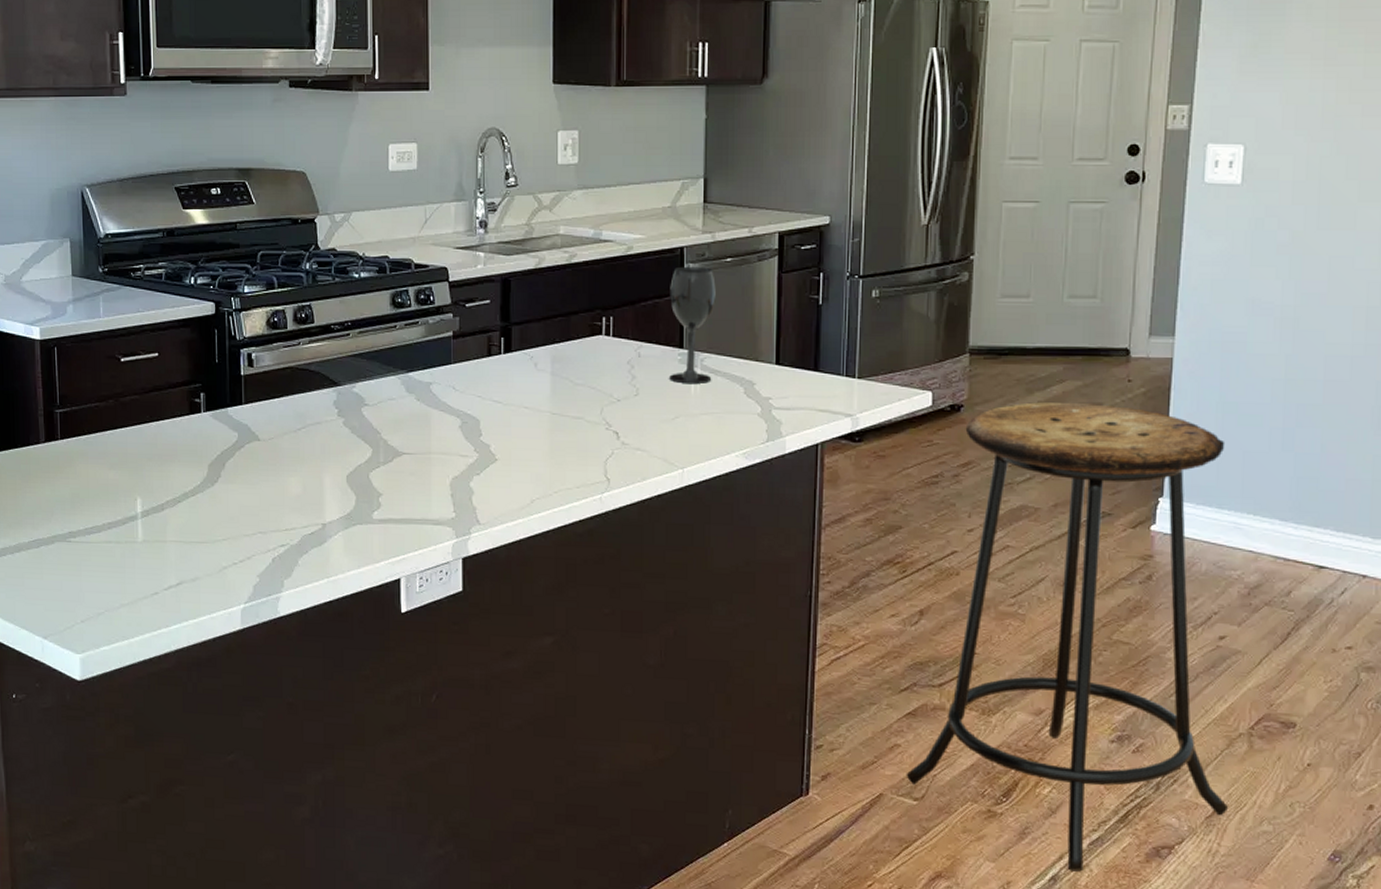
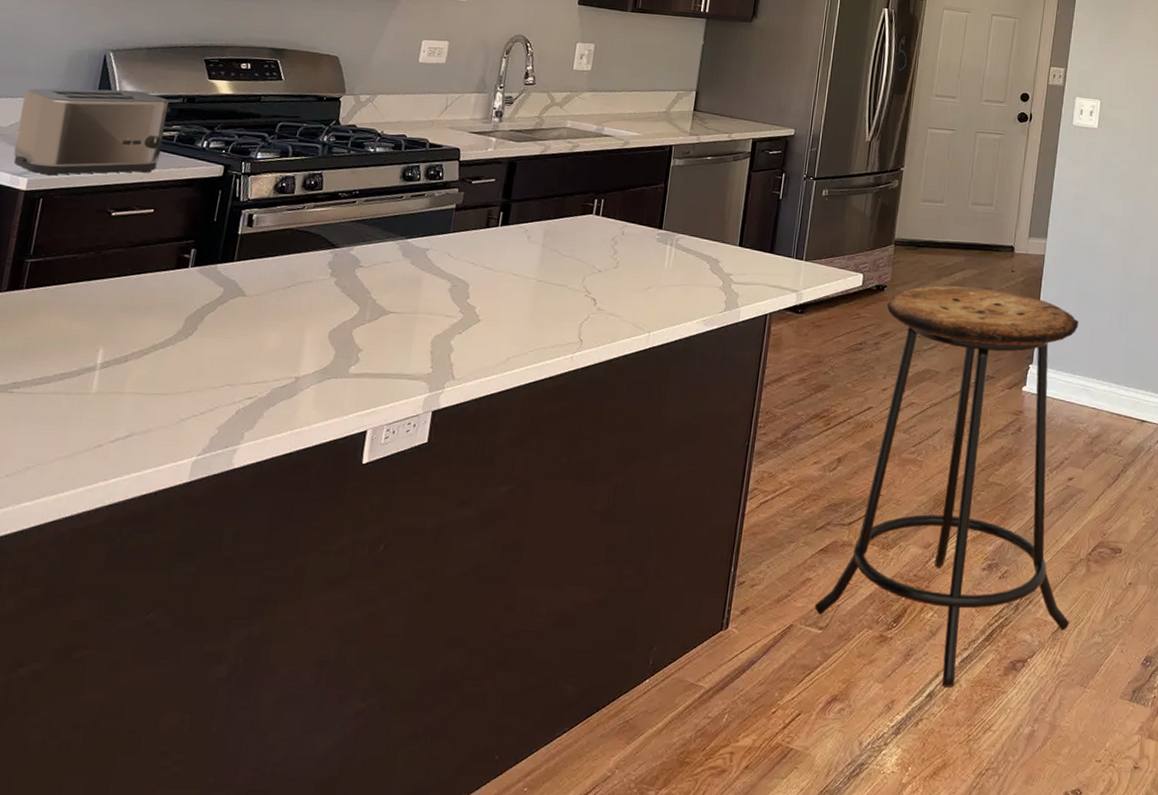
toaster: none [18,228,153,323] -> present [13,88,171,176]
wine glass: present [669,266,716,383] -> none [647,161,696,260]

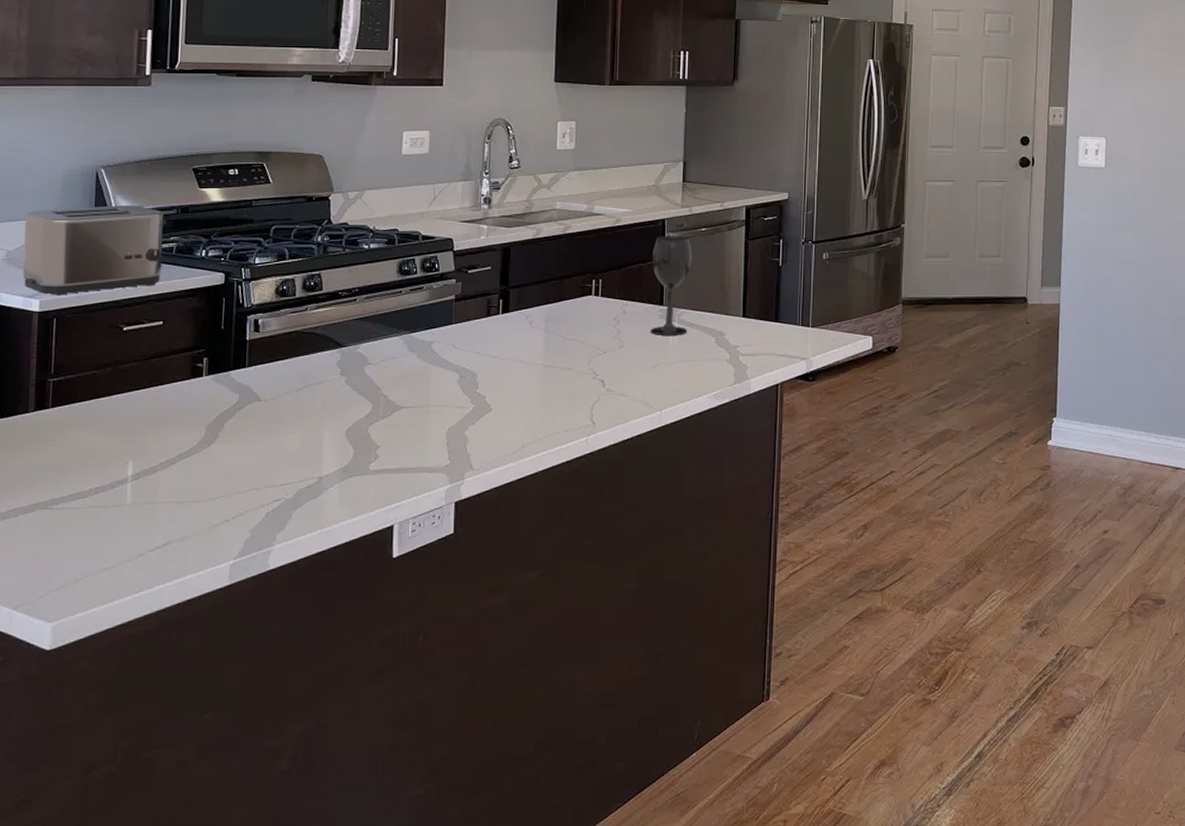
wine glass: none [647,161,696,260] -> present [650,235,692,335]
bar stool: present [814,285,1079,688] -> none [853,342,1117,747]

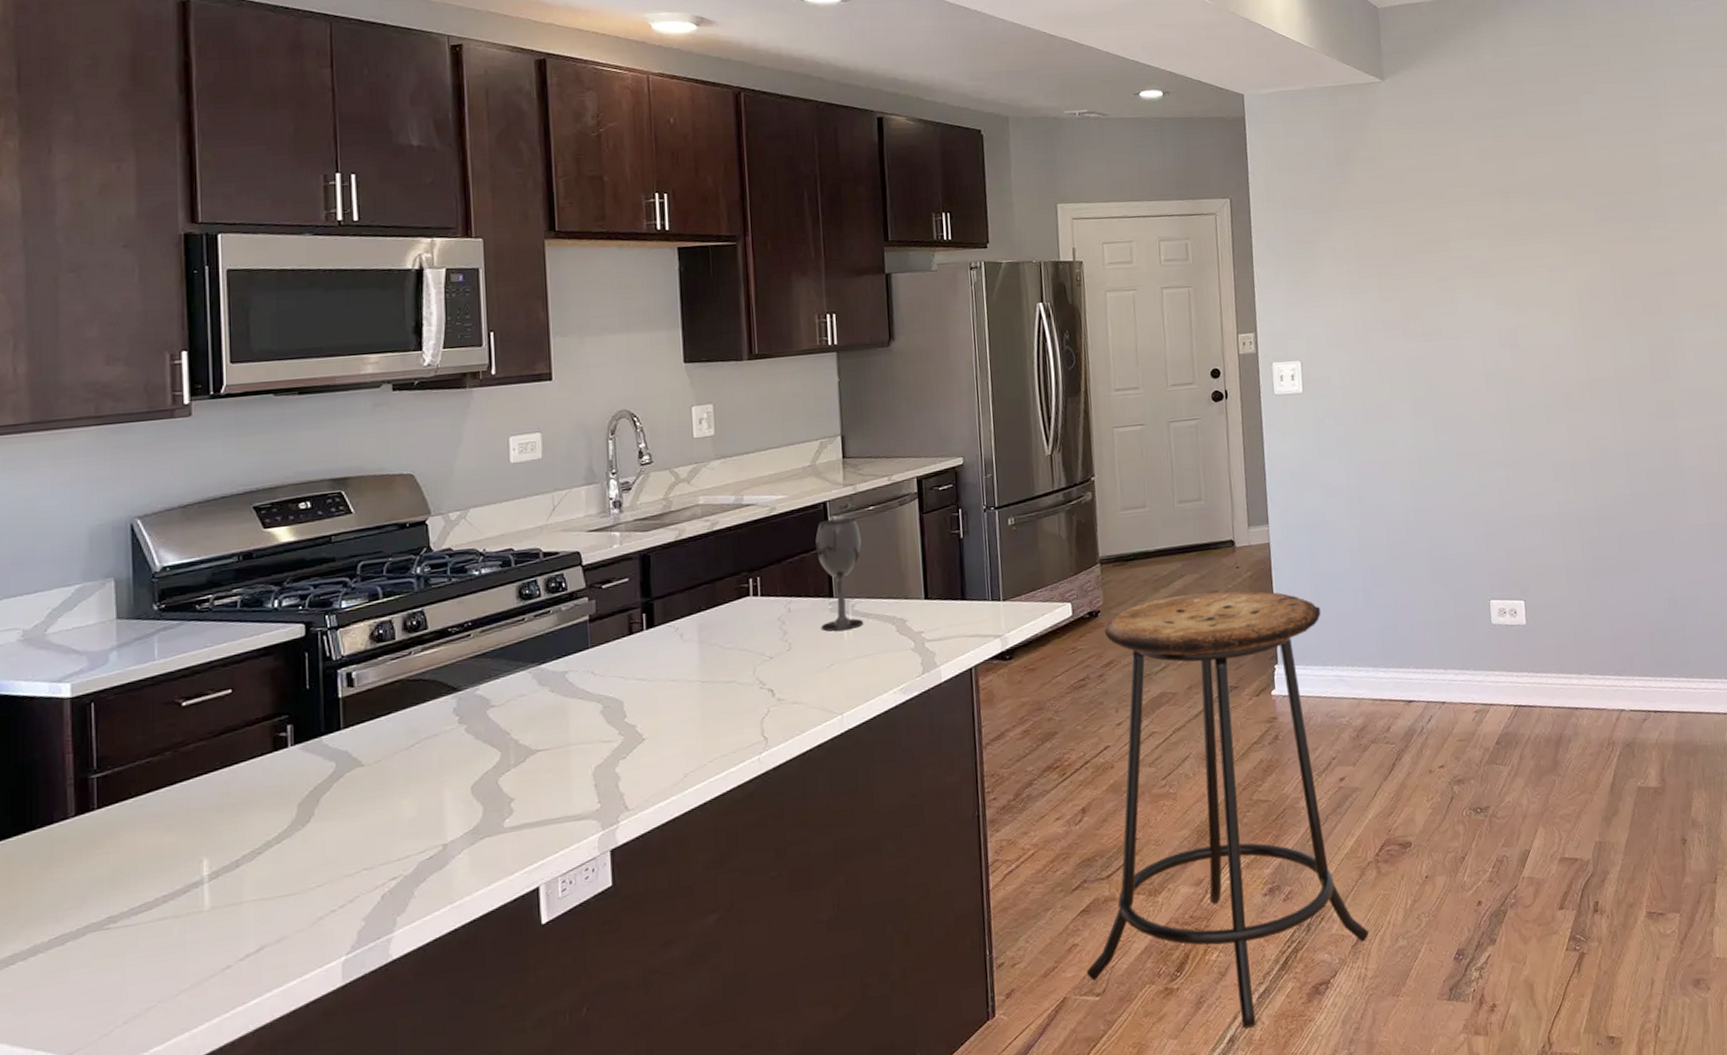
toaster: present [23,205,166,295] -> none [42,557,225,675]
bar stool: none [853,342,1117,747] -> present [1086,590,1370,1029]

